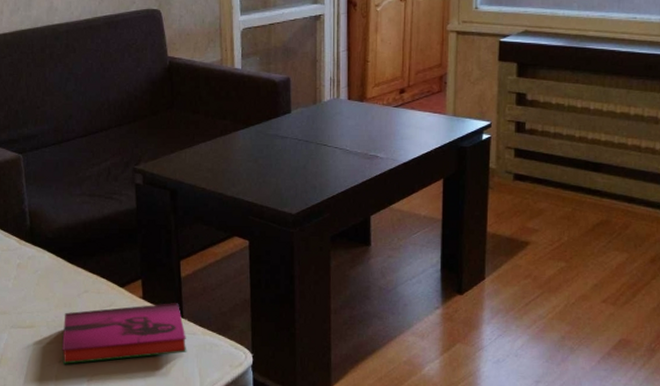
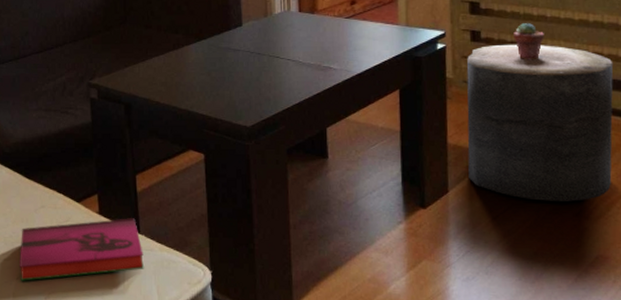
stool: none [505,135,650,289] -> present [466,44,614,203]
potted succulent: none [557,115,586,152] -> present [514,23,544,61]

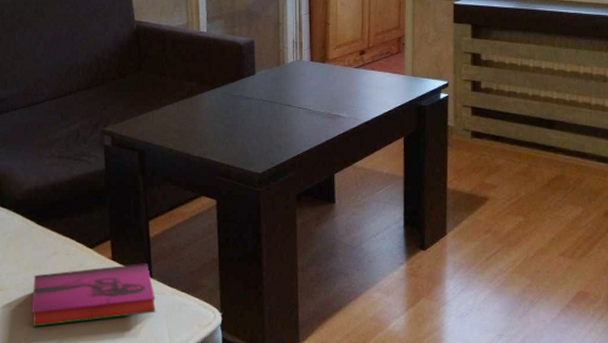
stool: present [466,44,614,203] -> none [465,94,600,243]
potted succulent: present [514,23,544,61] -> none [511,74,539,110]

